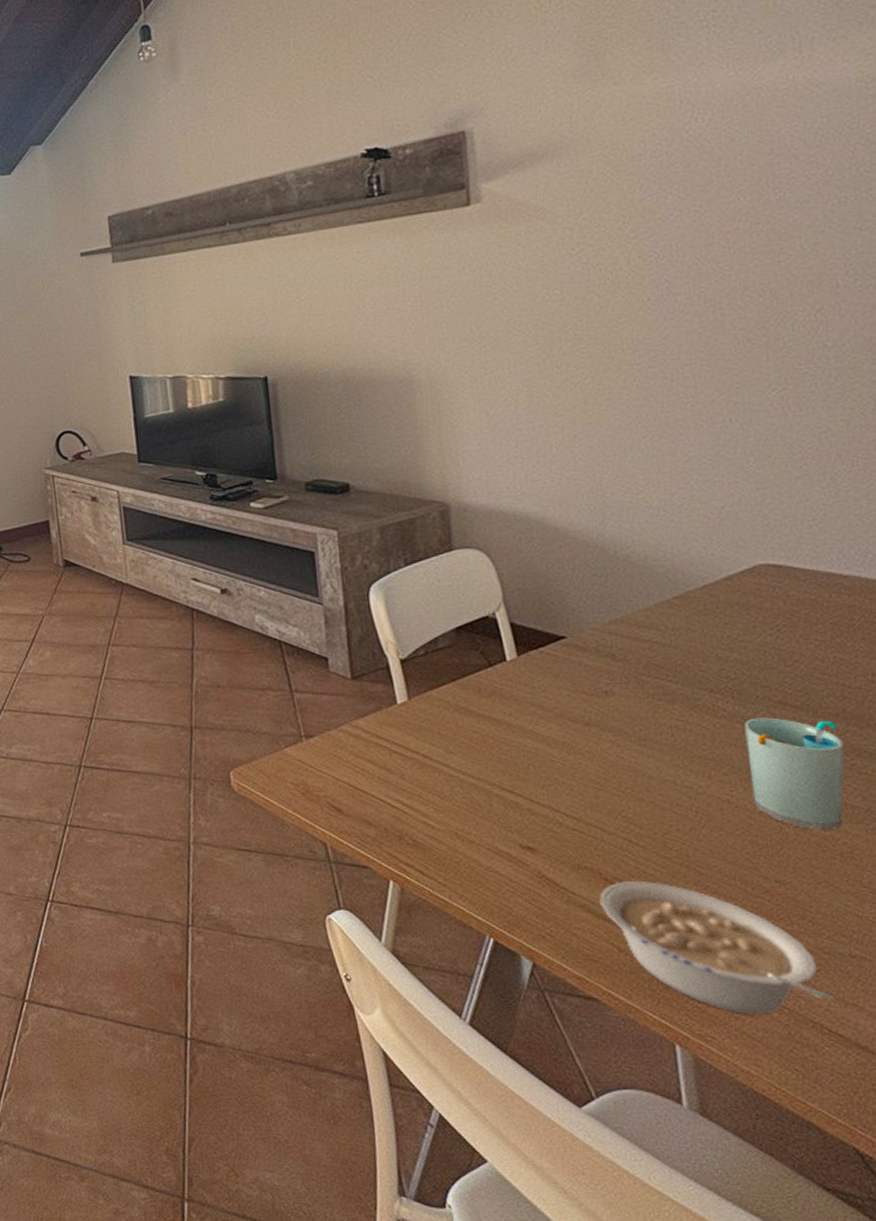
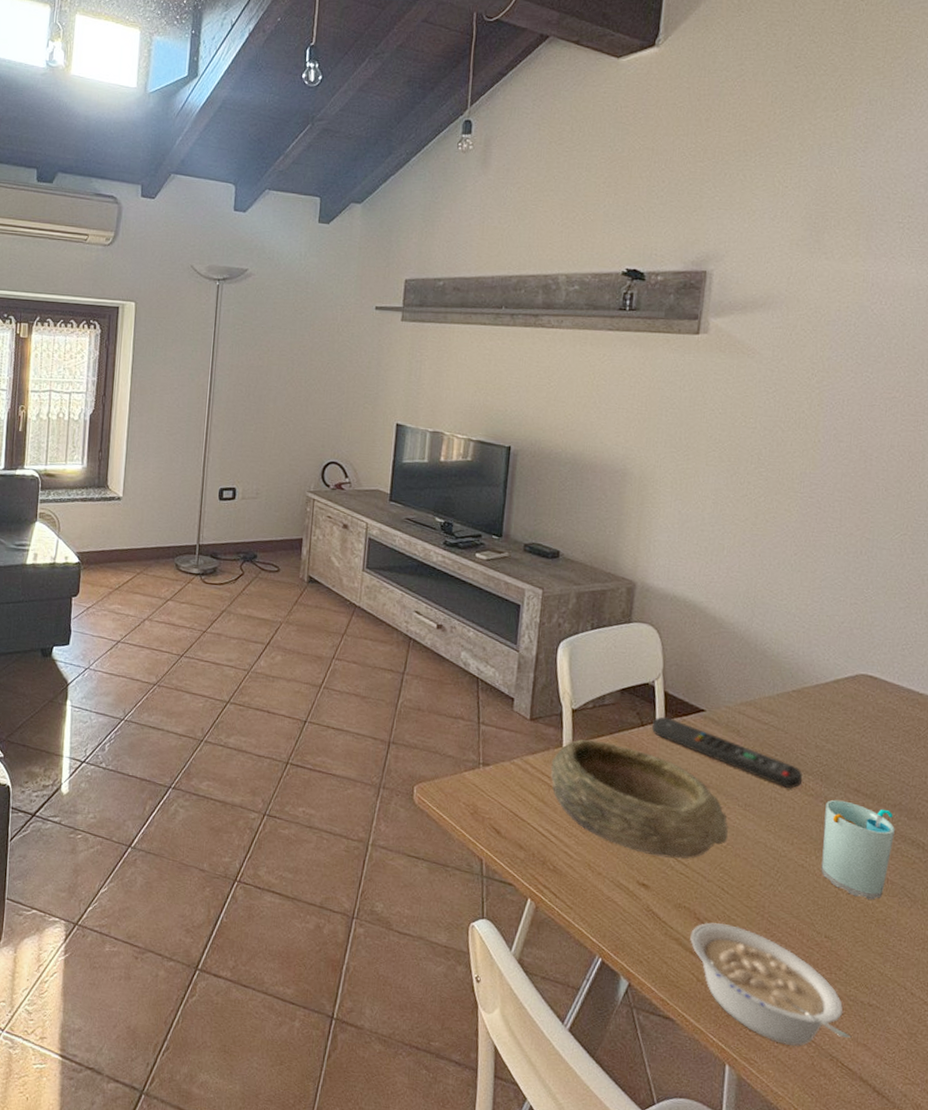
bowl: none [387,691,625,813] -> present [550,739,729,859]
remote control: none [502,651,707,712] -> present [652,716,802,788]

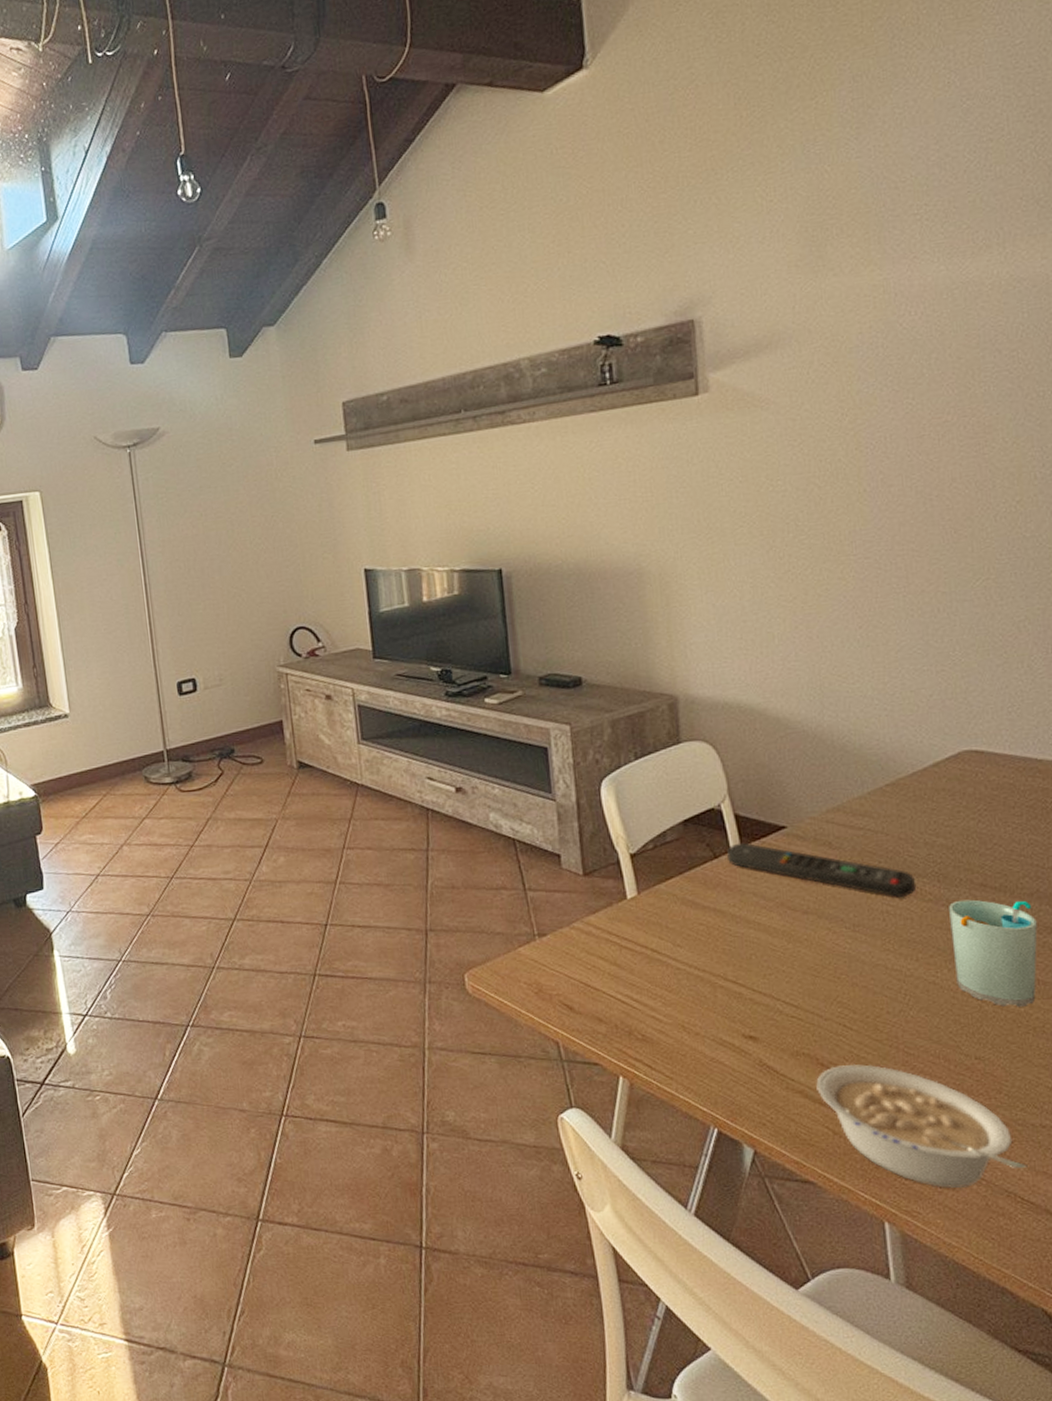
bowl: present [550,739,729,859] -> none [617,884,841,1003]

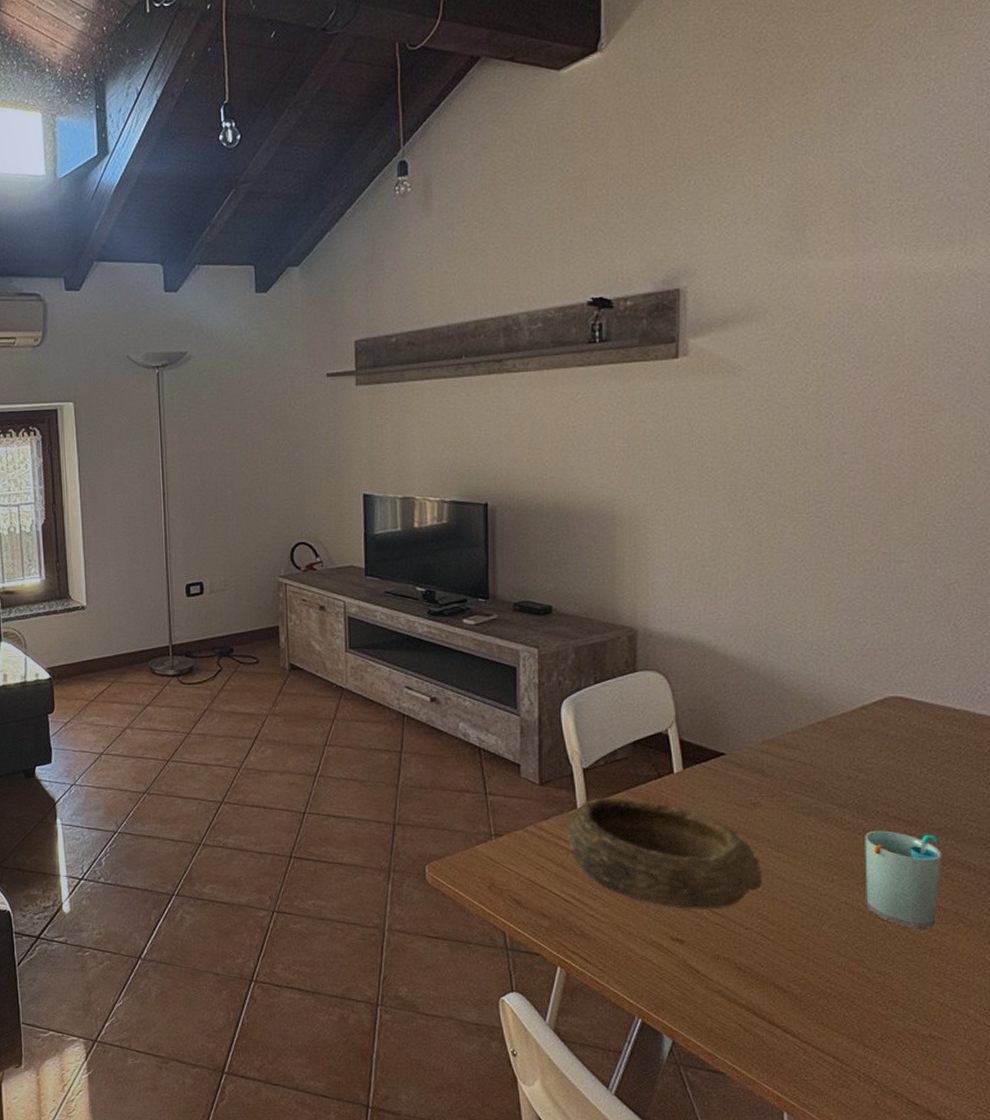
bowl: none [617,884,841,1003] -> present [567,797,763,909]
remote control: present [727,842,916,897] -> none [670,765,836,824]
legume: present [816,1064,1028,1188] -> none [733,971,915,1086]

